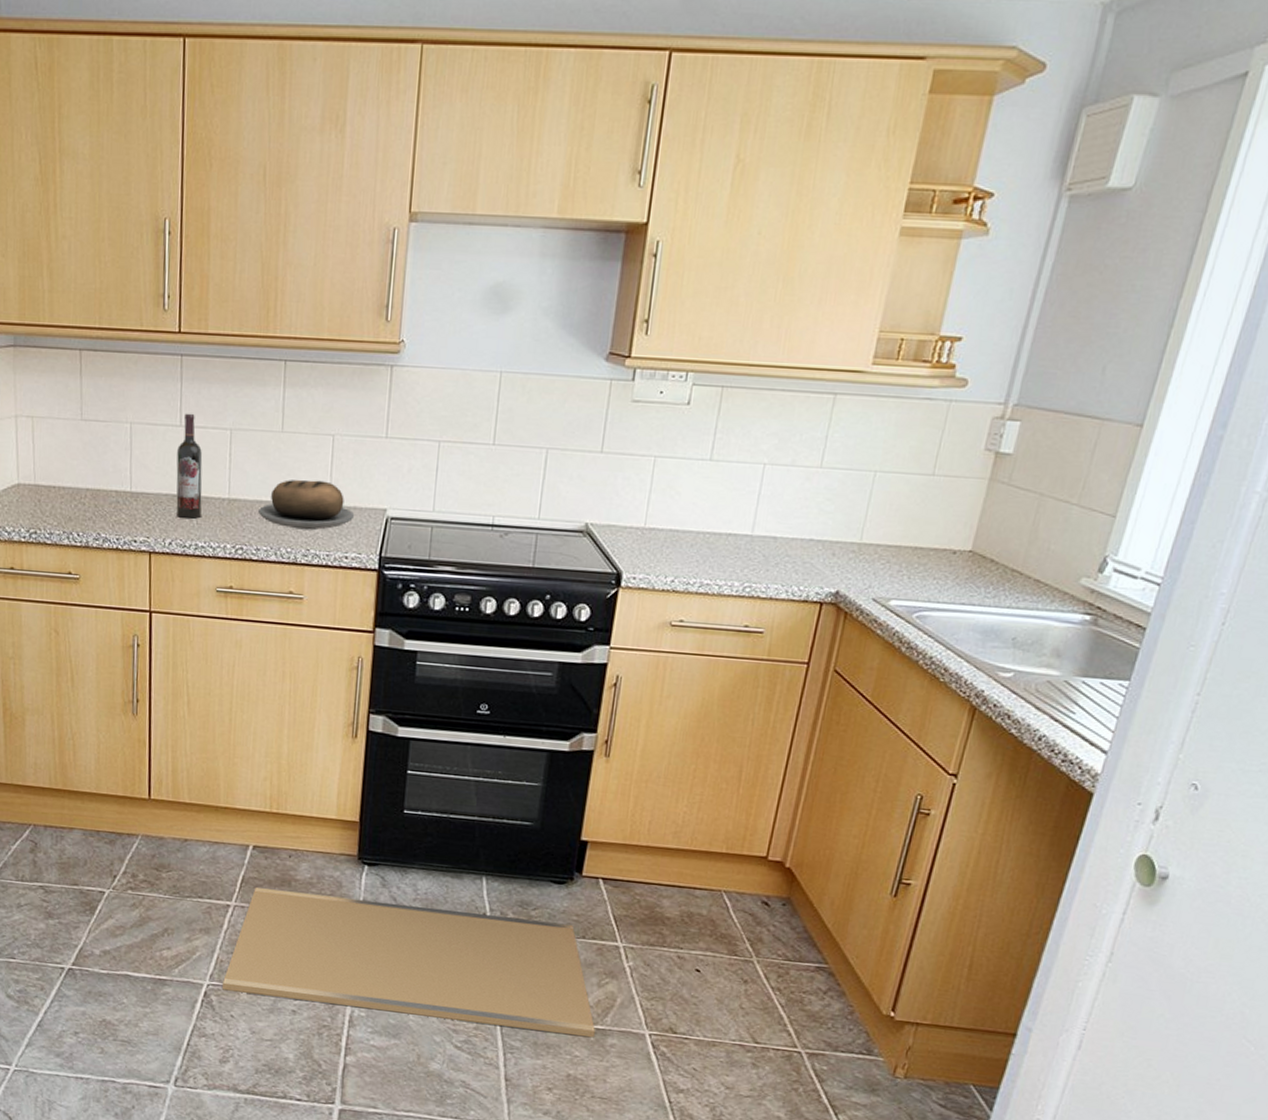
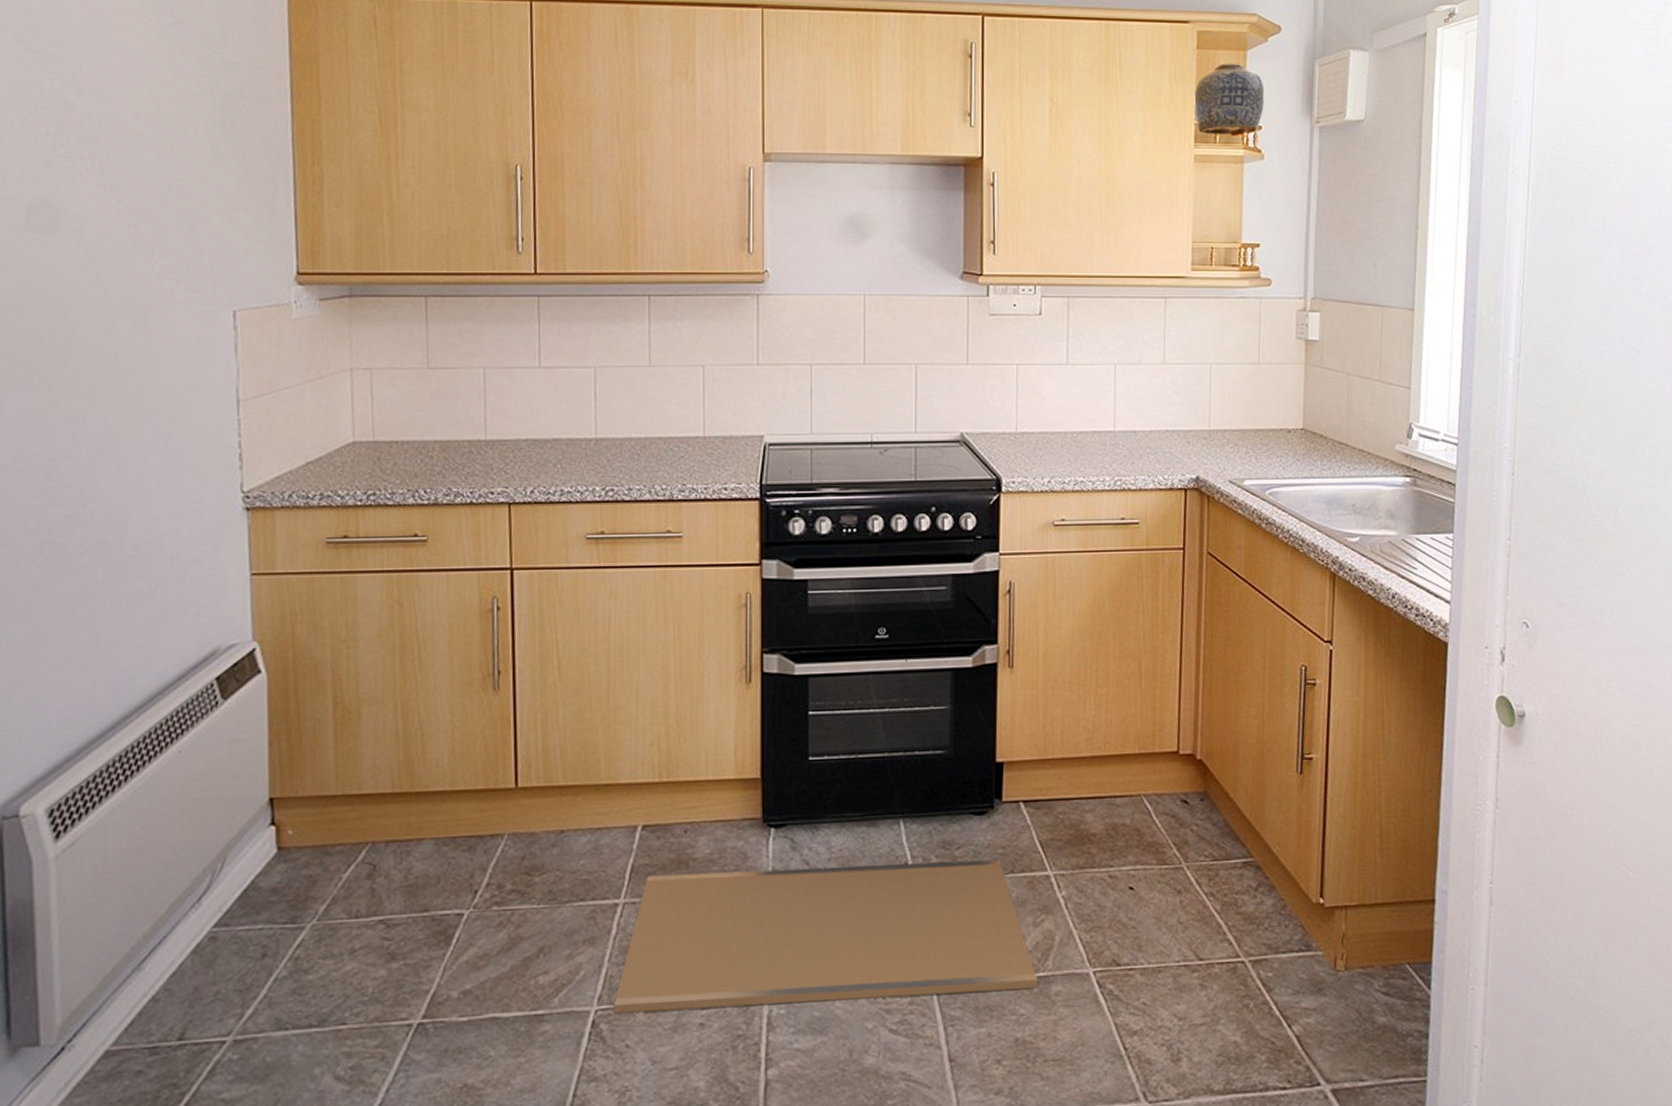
wine bottle: present [176,413,203,520] -> none [535,353,566,464]
bread: present [259,480,355,531] -> none [629,412,731,464]
decorative jar: none [910,112,1008,203] -> present [1193,64,1265,134]

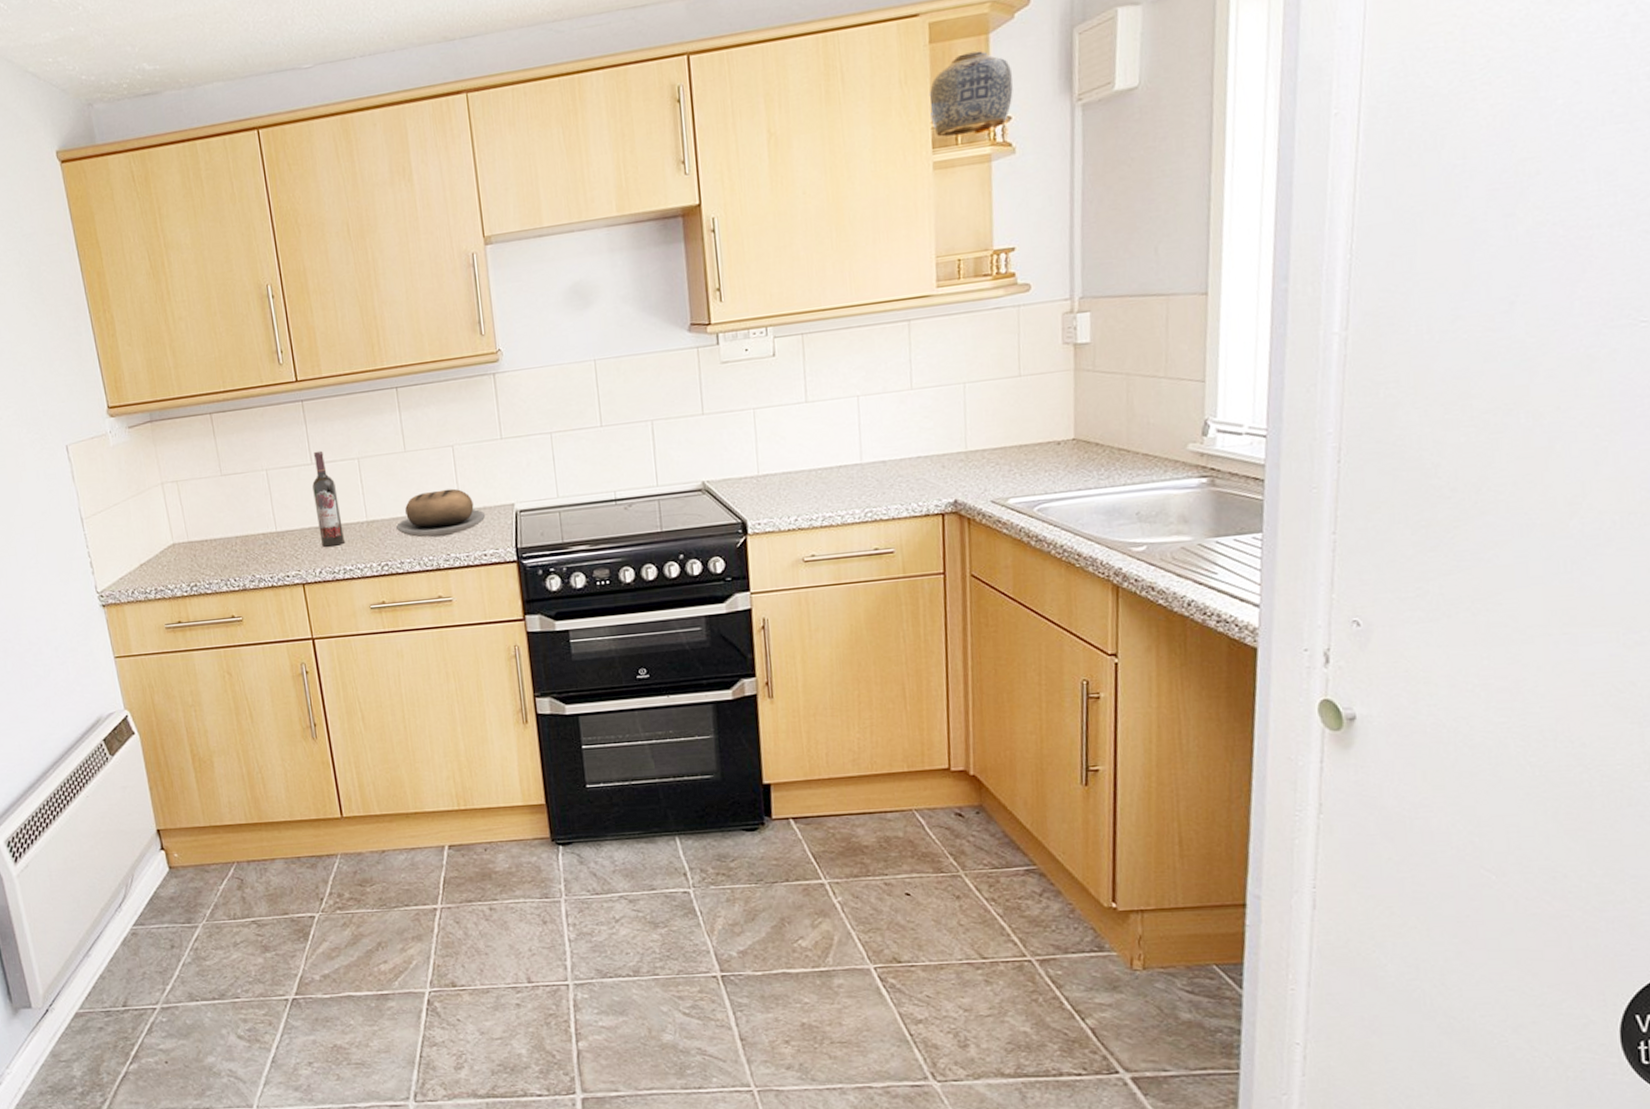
wine bottle: none [535,353,566,464] -> present [311,450,345,548]
door mat: present [614,859,1038,1014] -> none [443,869,820,995]
bread: none [629,412,731,464] -> present [396,488,486,538]

